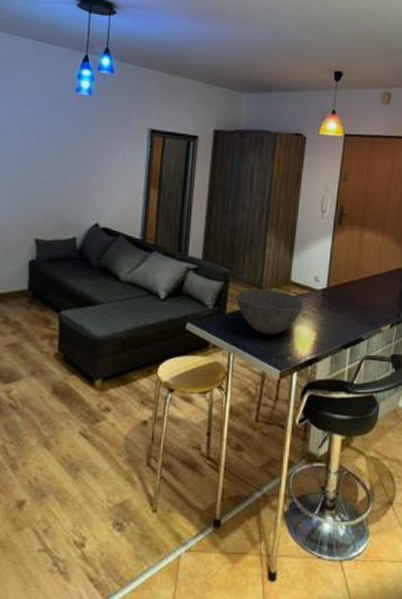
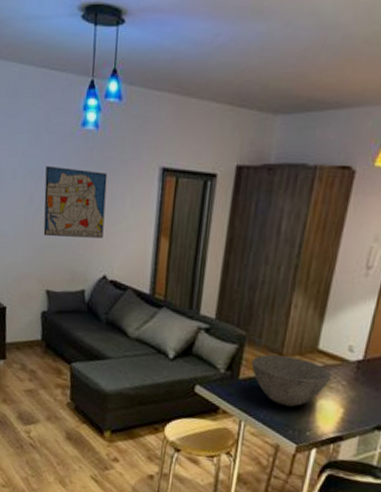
wall art: none [34,123,100,189] -> present [43,165,108,239]

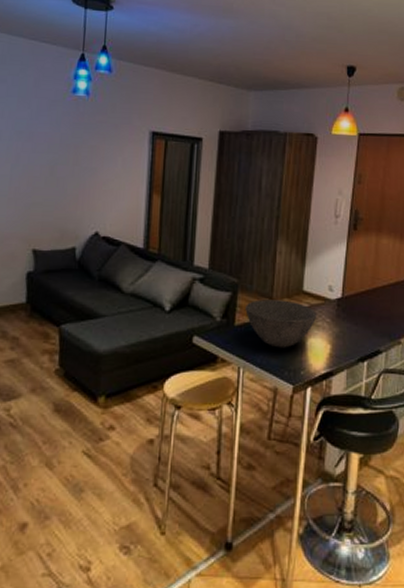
wall art: present [43,165,108,239] -> none [30,127,99,196]

